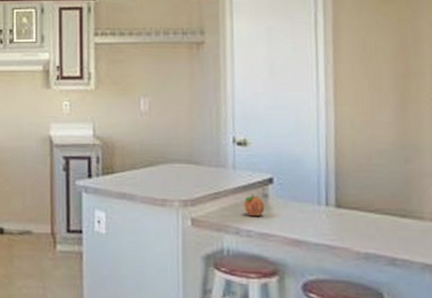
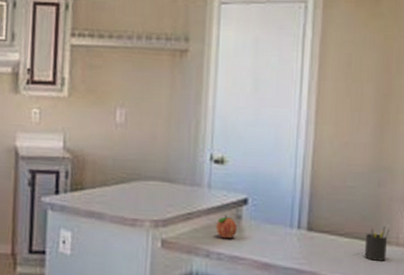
pen holder: none [396,199,423,237] -> present [364,224,391,261]

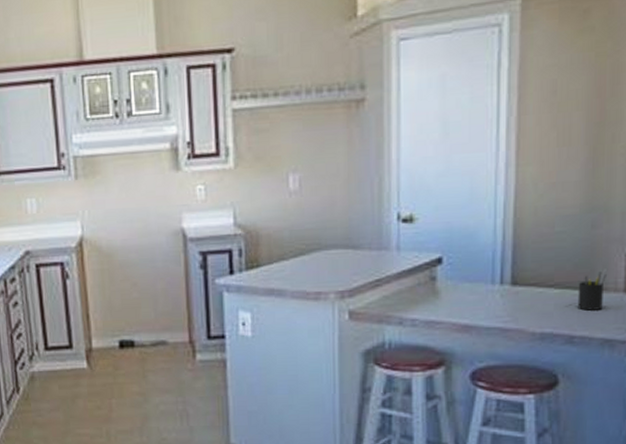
fruit: present [215,214,237,239] -> none [408,277,432,303]

